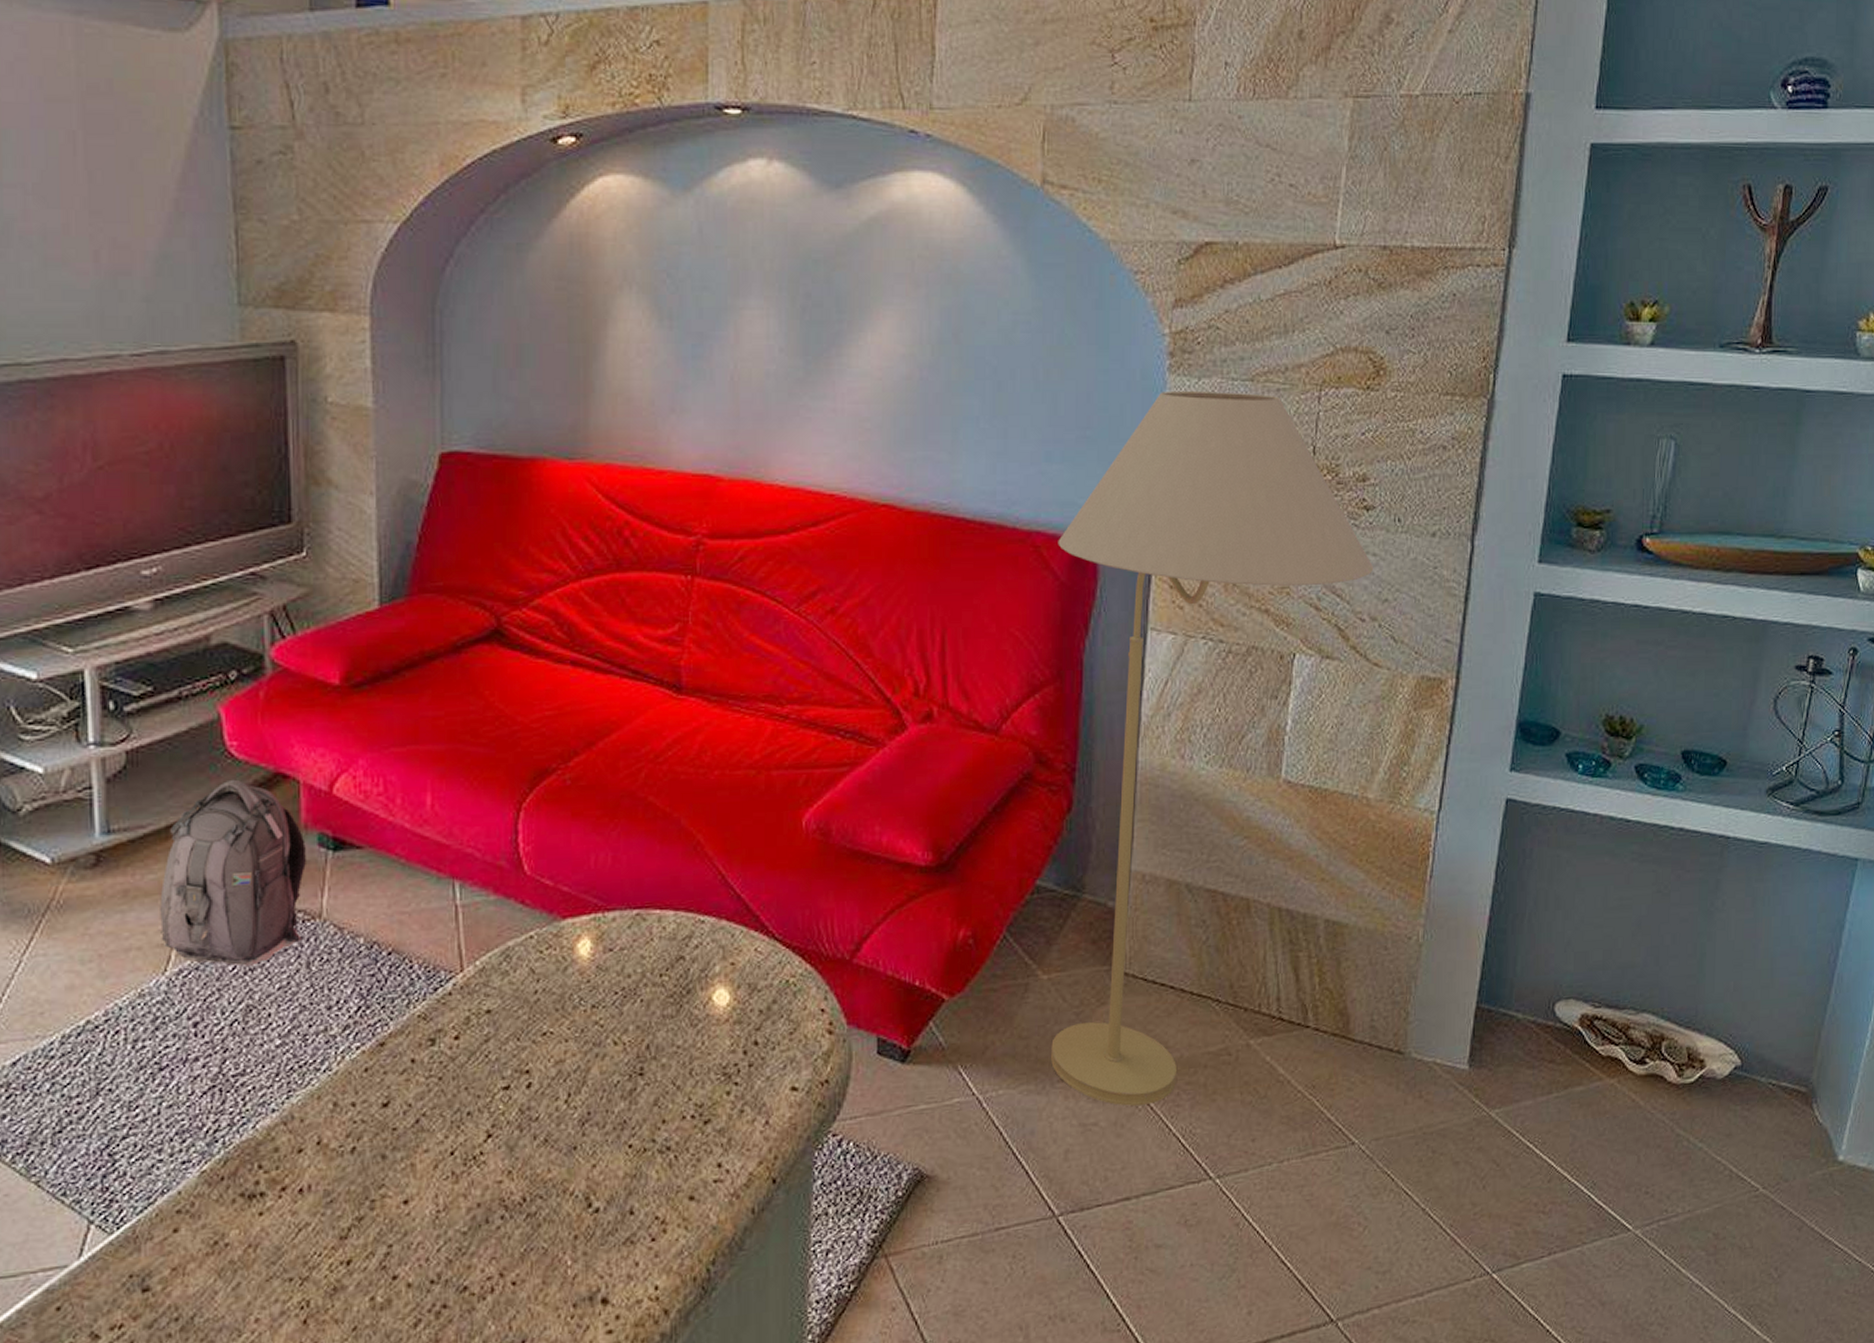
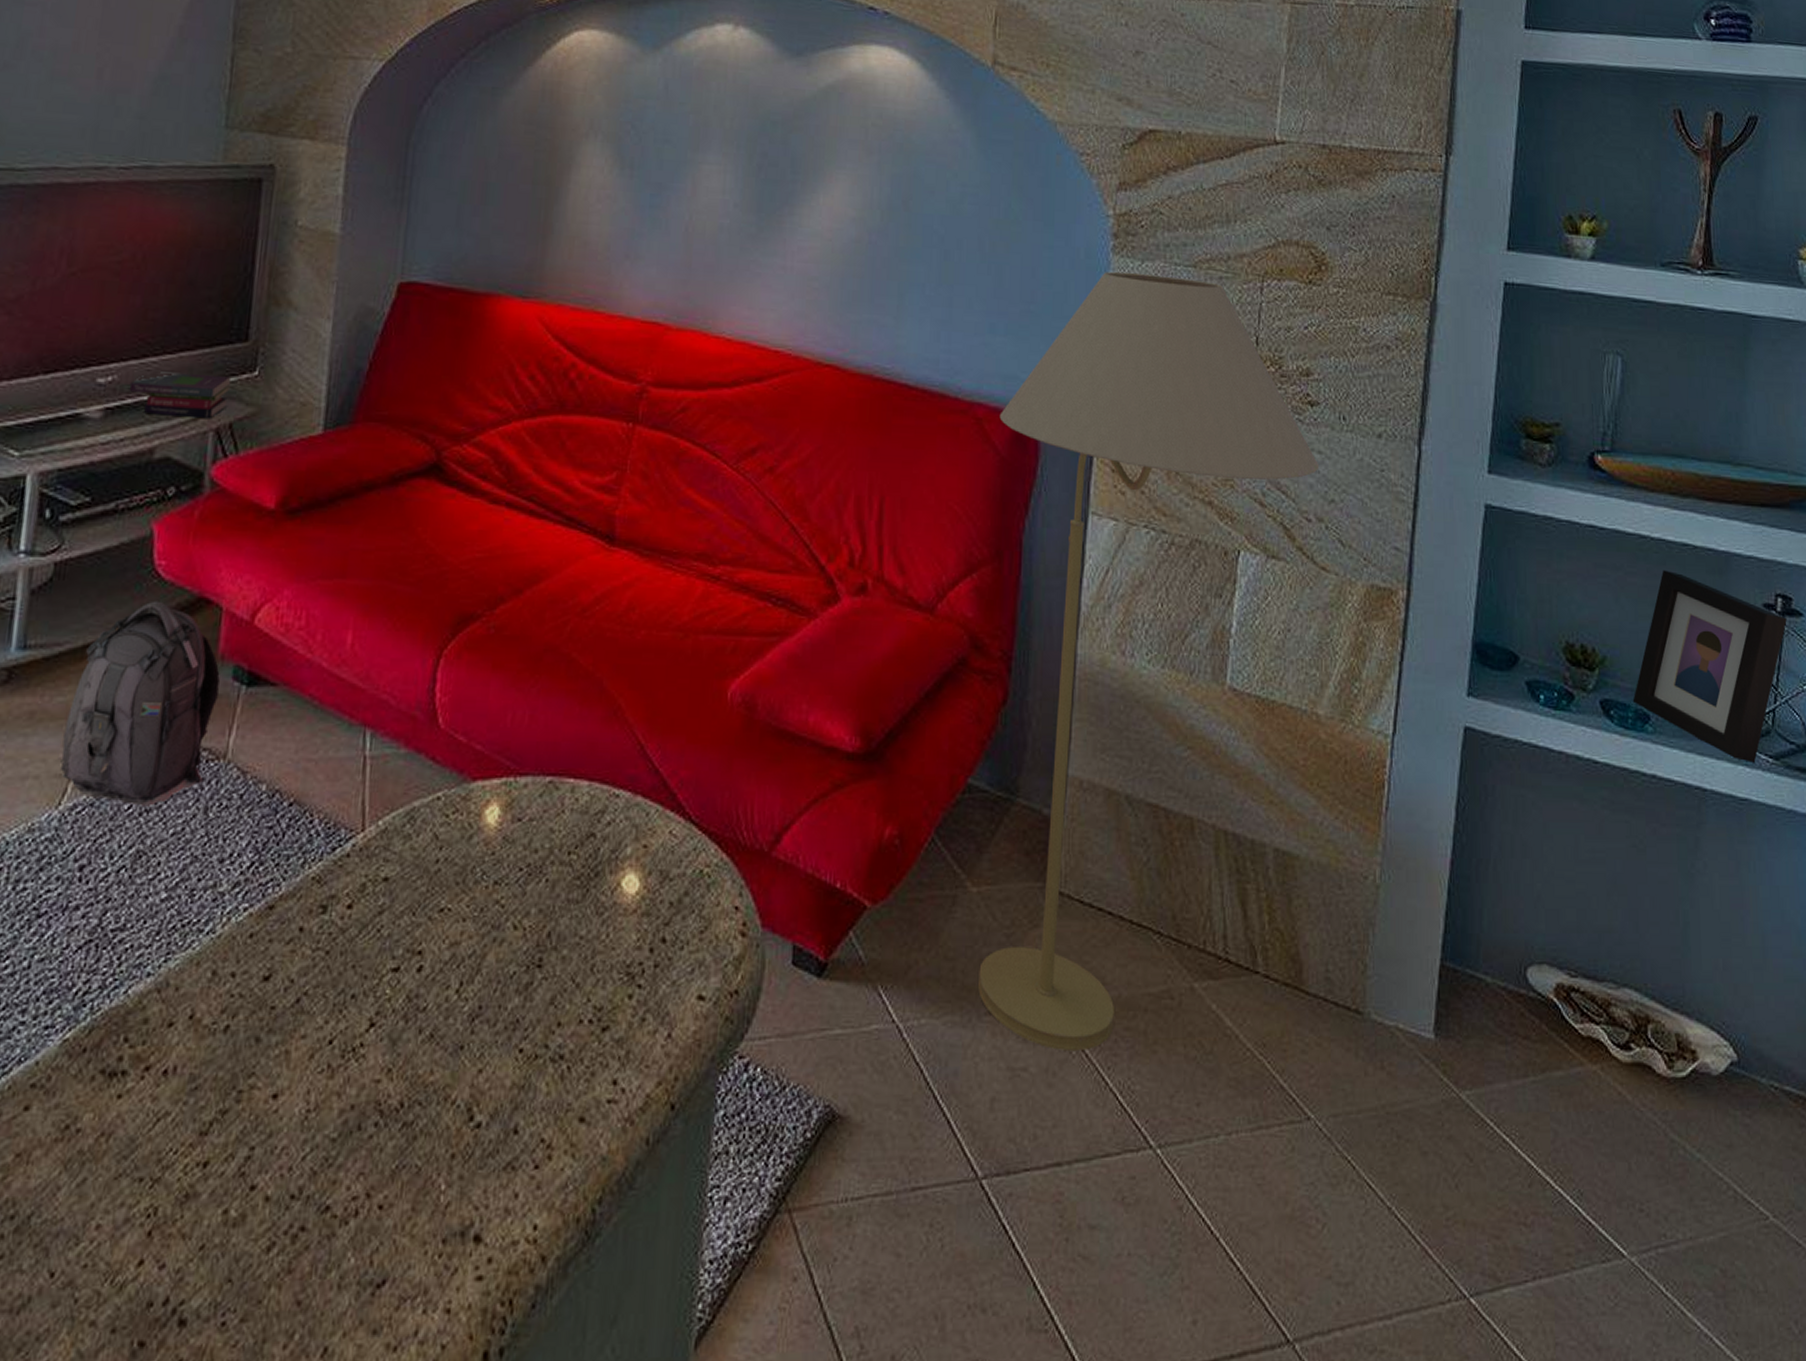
books: none [175,559,278,603] -> present [129,372,230,419]
picture frame: none [1666,641,1817,810] -> present [1632,570,1787,763]

